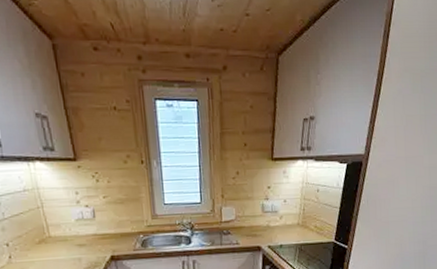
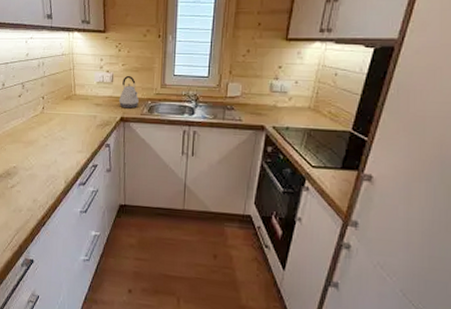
kettle: none [106,208,129,246] -> present [119,75,139,109]

